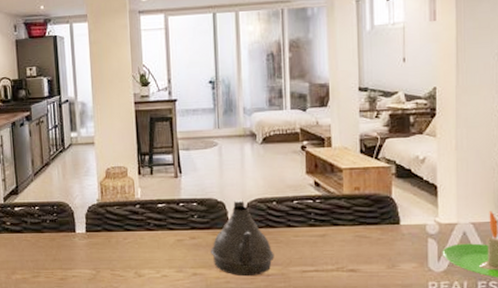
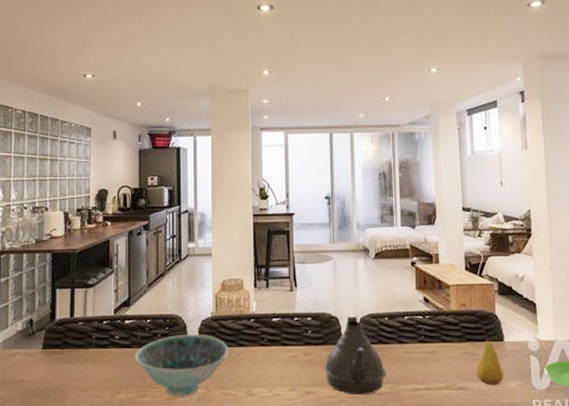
bowl: none [26,219,116,278] -> present [135,334,229,397]
fruit: none [369,217,398,267] -> present [476,334,504,385]

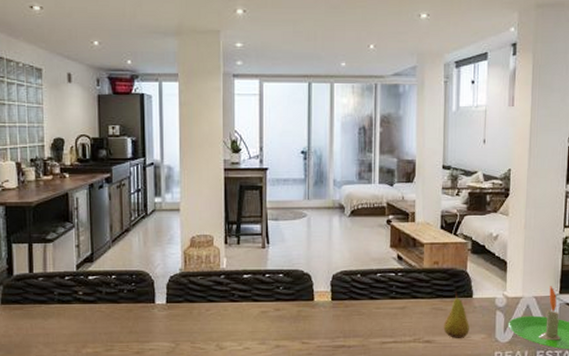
bowl: present [135,334,229,397] -> none [100,290,199,351]
teapot: present [324,315,386,395] -> none [294,272,356,348]

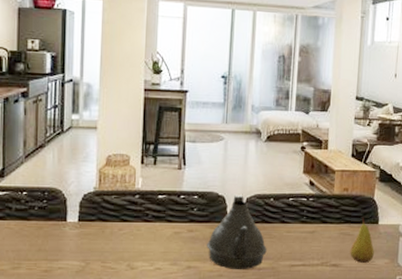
teapot: none [294,272,356,348] -> present [207,195,267,270]

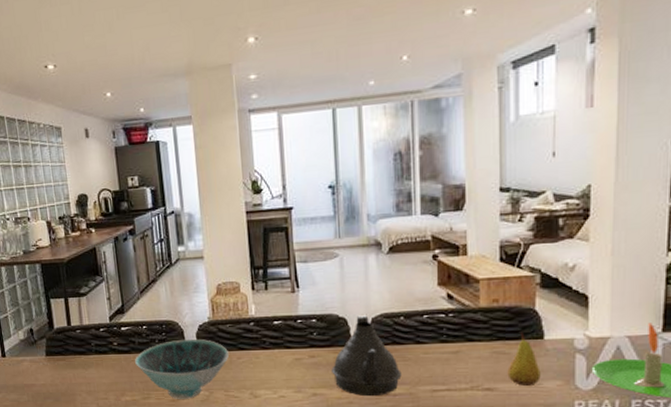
bowl: none [9,207,112,270] -> present [135,338,230,399]

